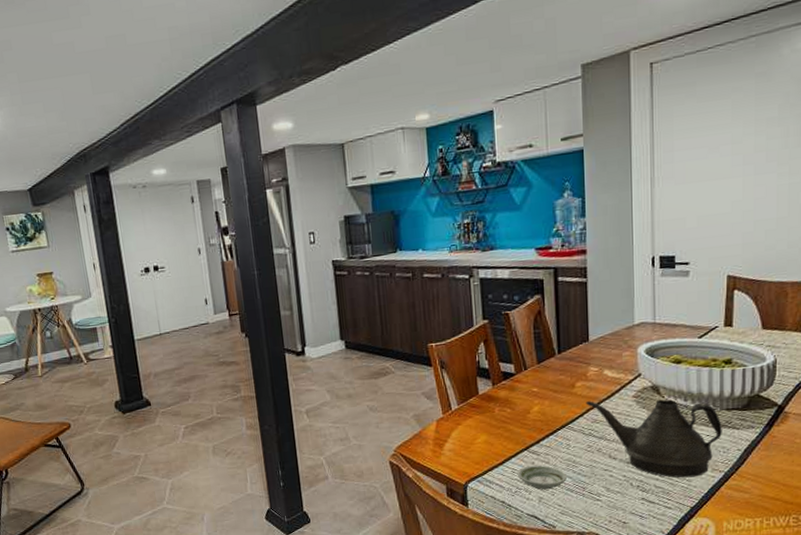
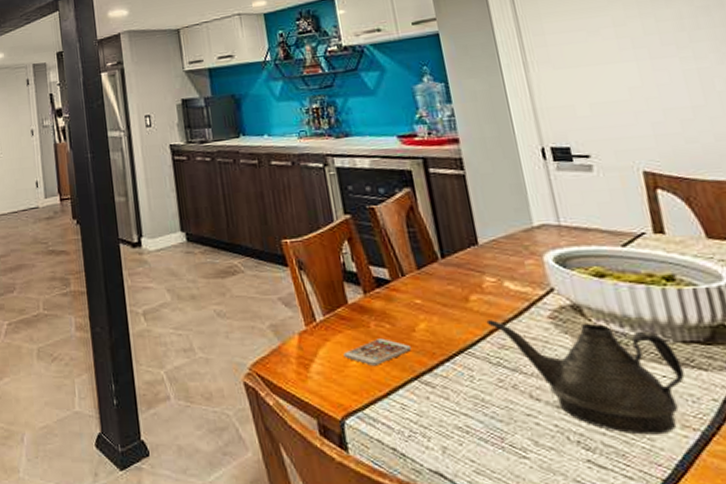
smartphone: none [471,420,526,442] -> present [343,338,412,366]
saucer: present [517,465,567,490] -> none [408,401,477,437]

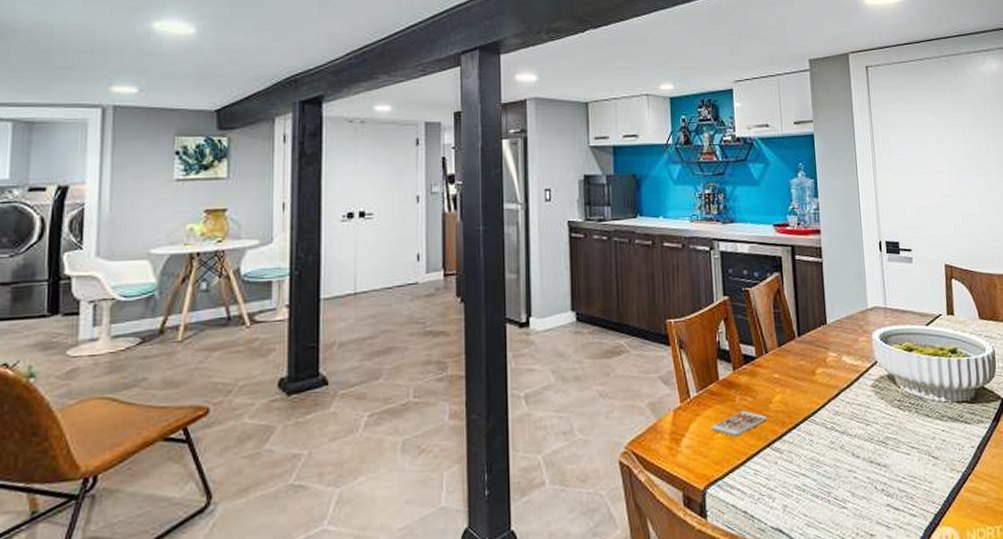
teapot: present [486,320,685,435] -> none [826,390,956,480]

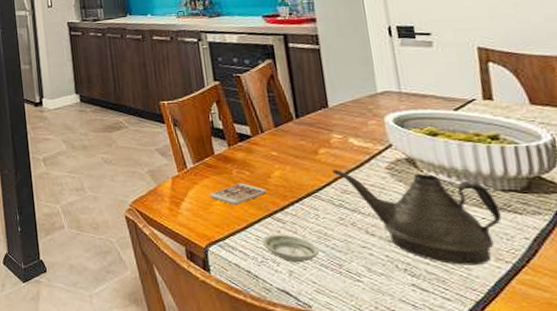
saucer: none [759,465,811,496] -> present [261,234,319,263]
teapot: none [826,390,956,480] -> present [332,169,501,266]

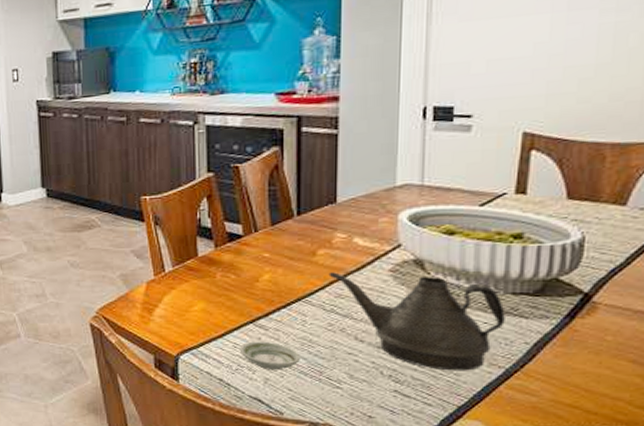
smartphone: present [209,183,267,205] -> none [187,287,253,311]

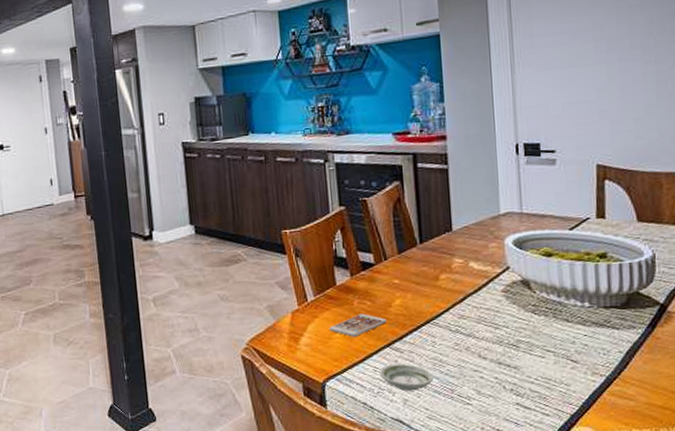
smartphone: none [187,287,253,311] -> present [329,314,387,337]
teapot: present [328,272,505,371] -> none [451,295,601,382]

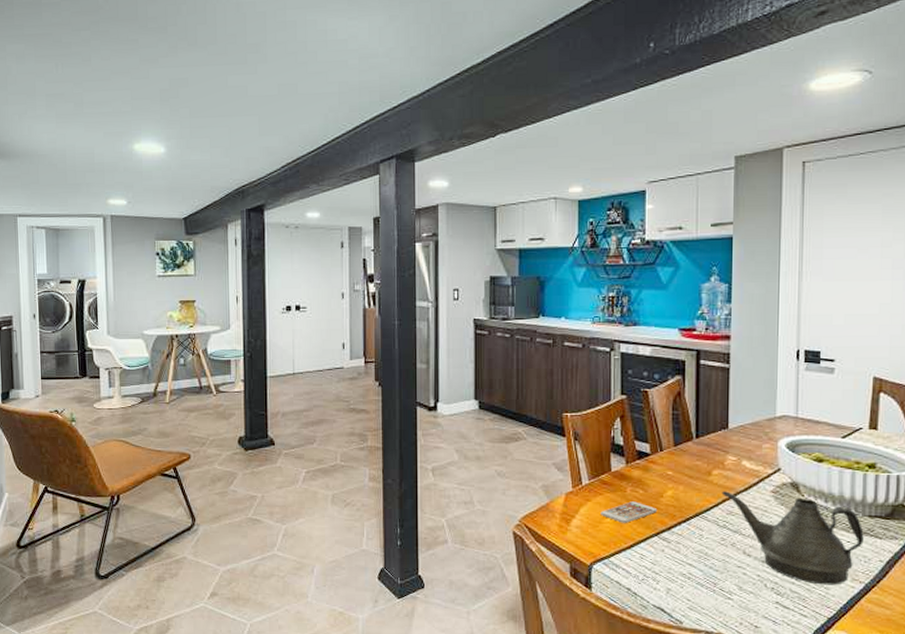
saucer: present [379,363,433,391] -> none [645,553,697,581]
teapot: none [451,295,601,382] -> present [722,491,864,585]

